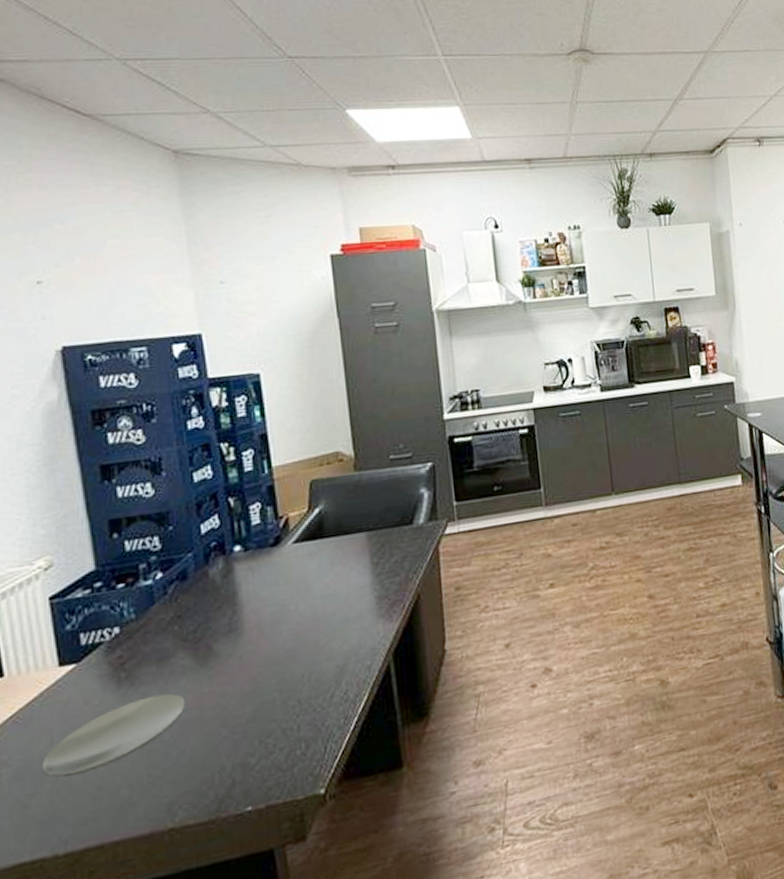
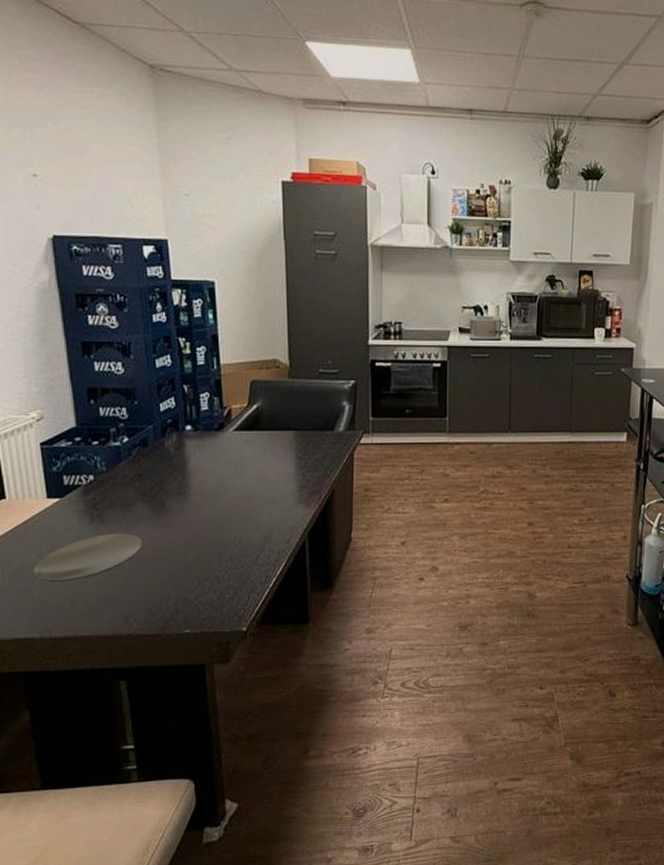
toaster: none [553,367,592,399] -> present [469,315,505,342]

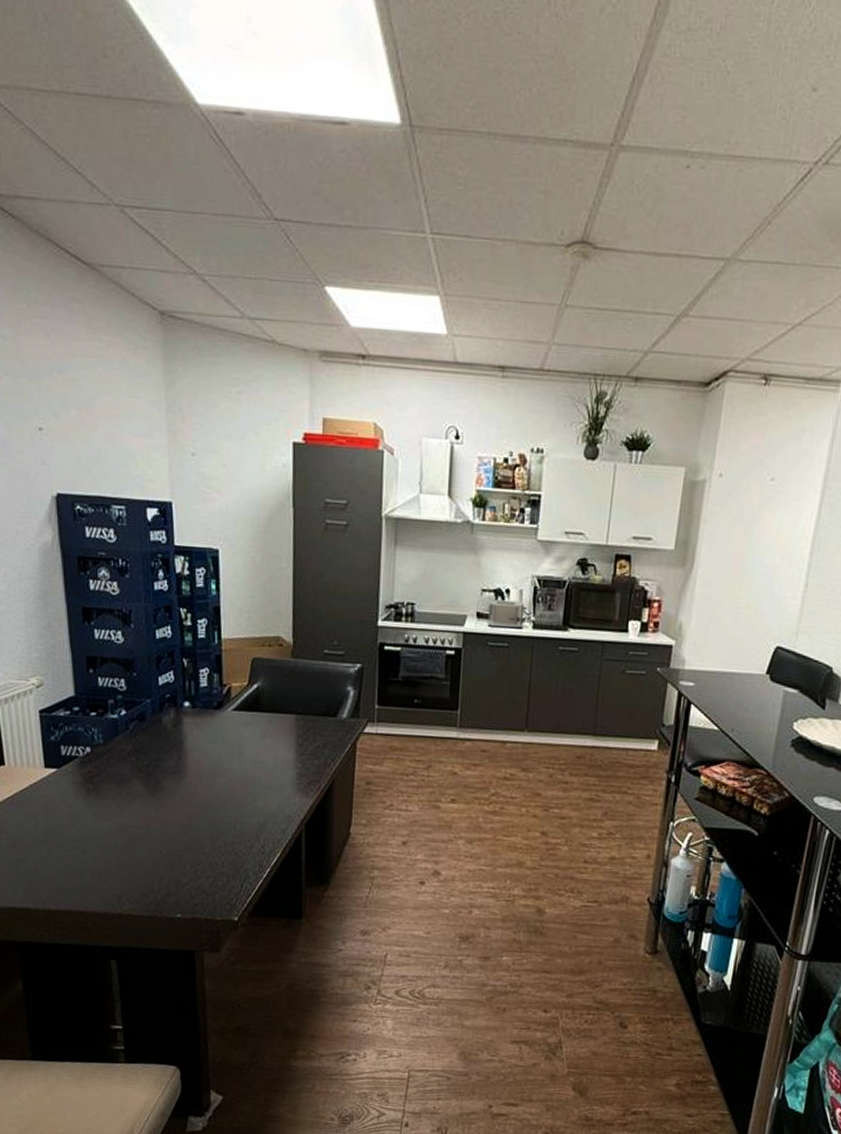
plate: present [33,533,142,582] -> none [29,808,137,854]

